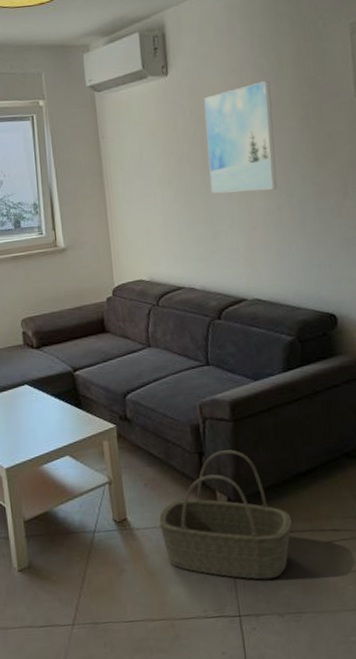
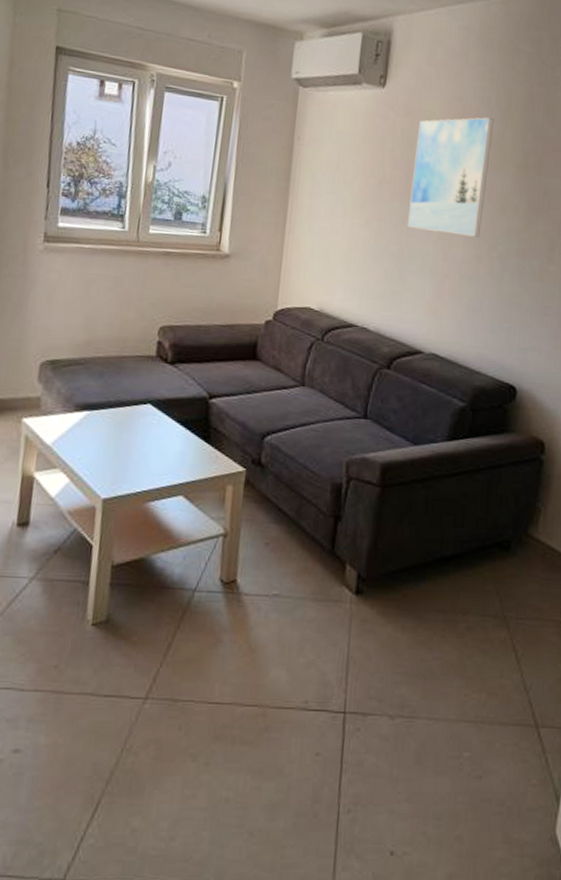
basket: present [158,450,292,580] -> none [272,518,424,674]

